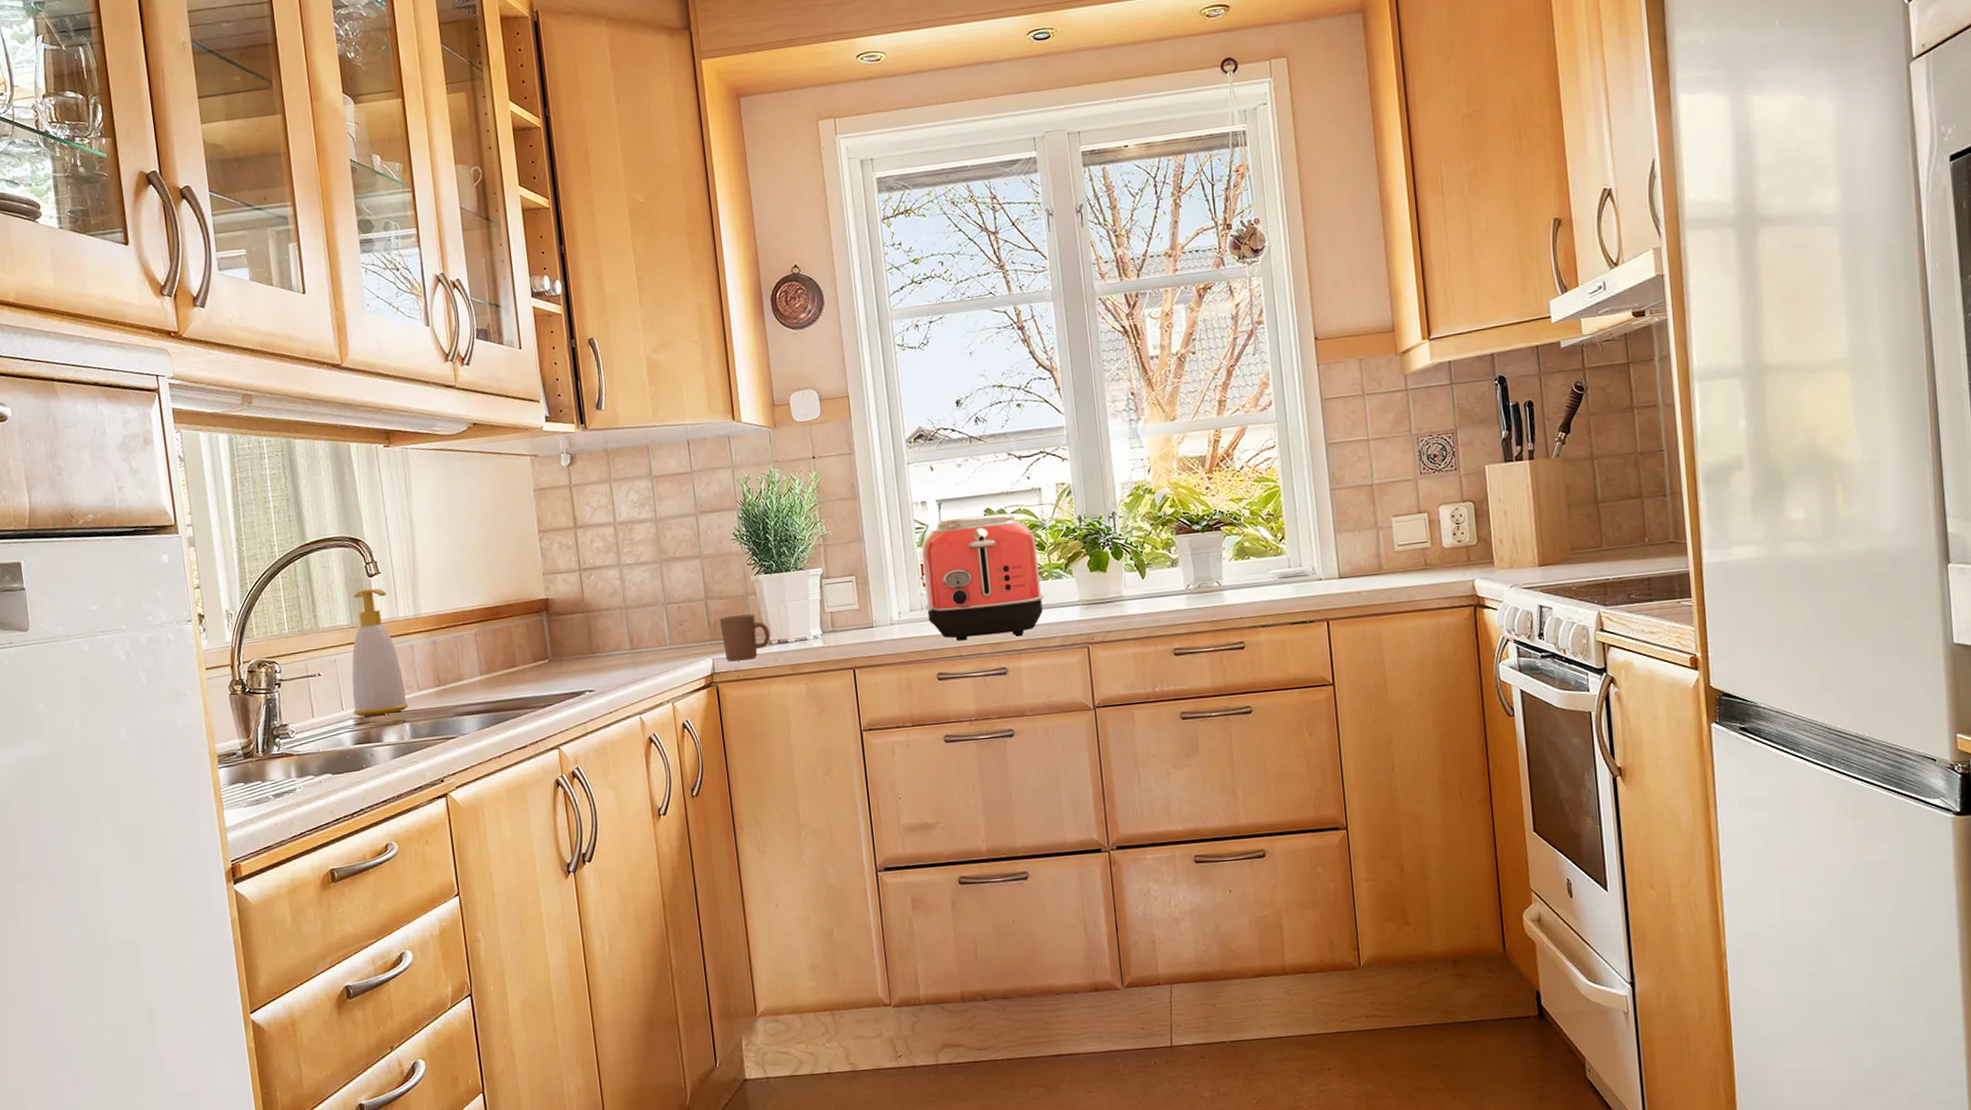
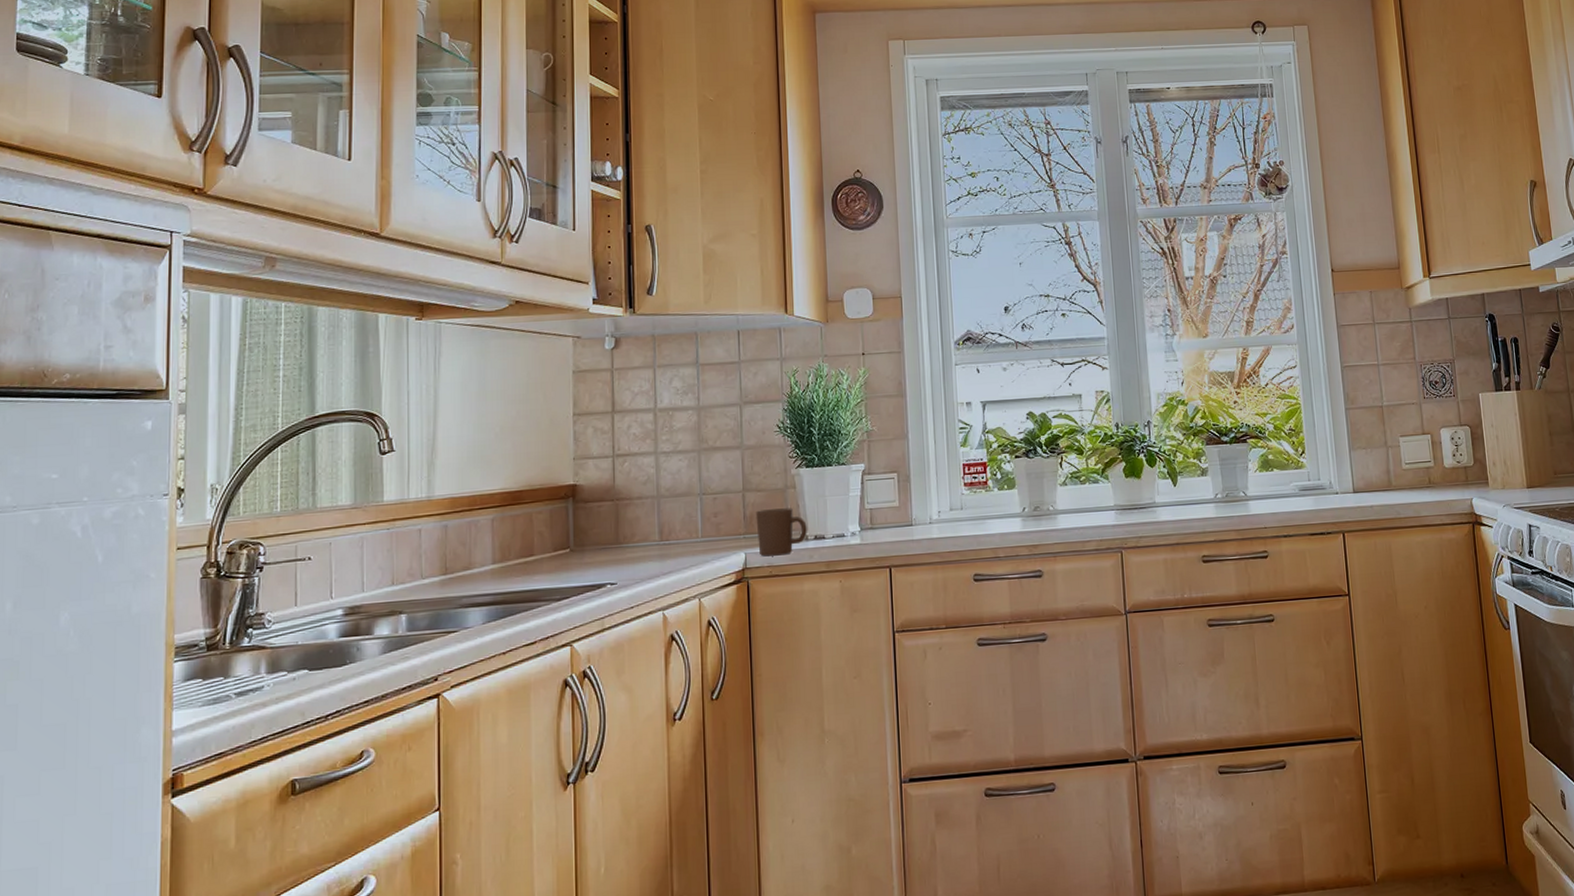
soap bottle: present [351,588,408,717] -> none [343,467,407,606]
toaster: present [921,513,1044,641] -> none [964,417,1081,542]

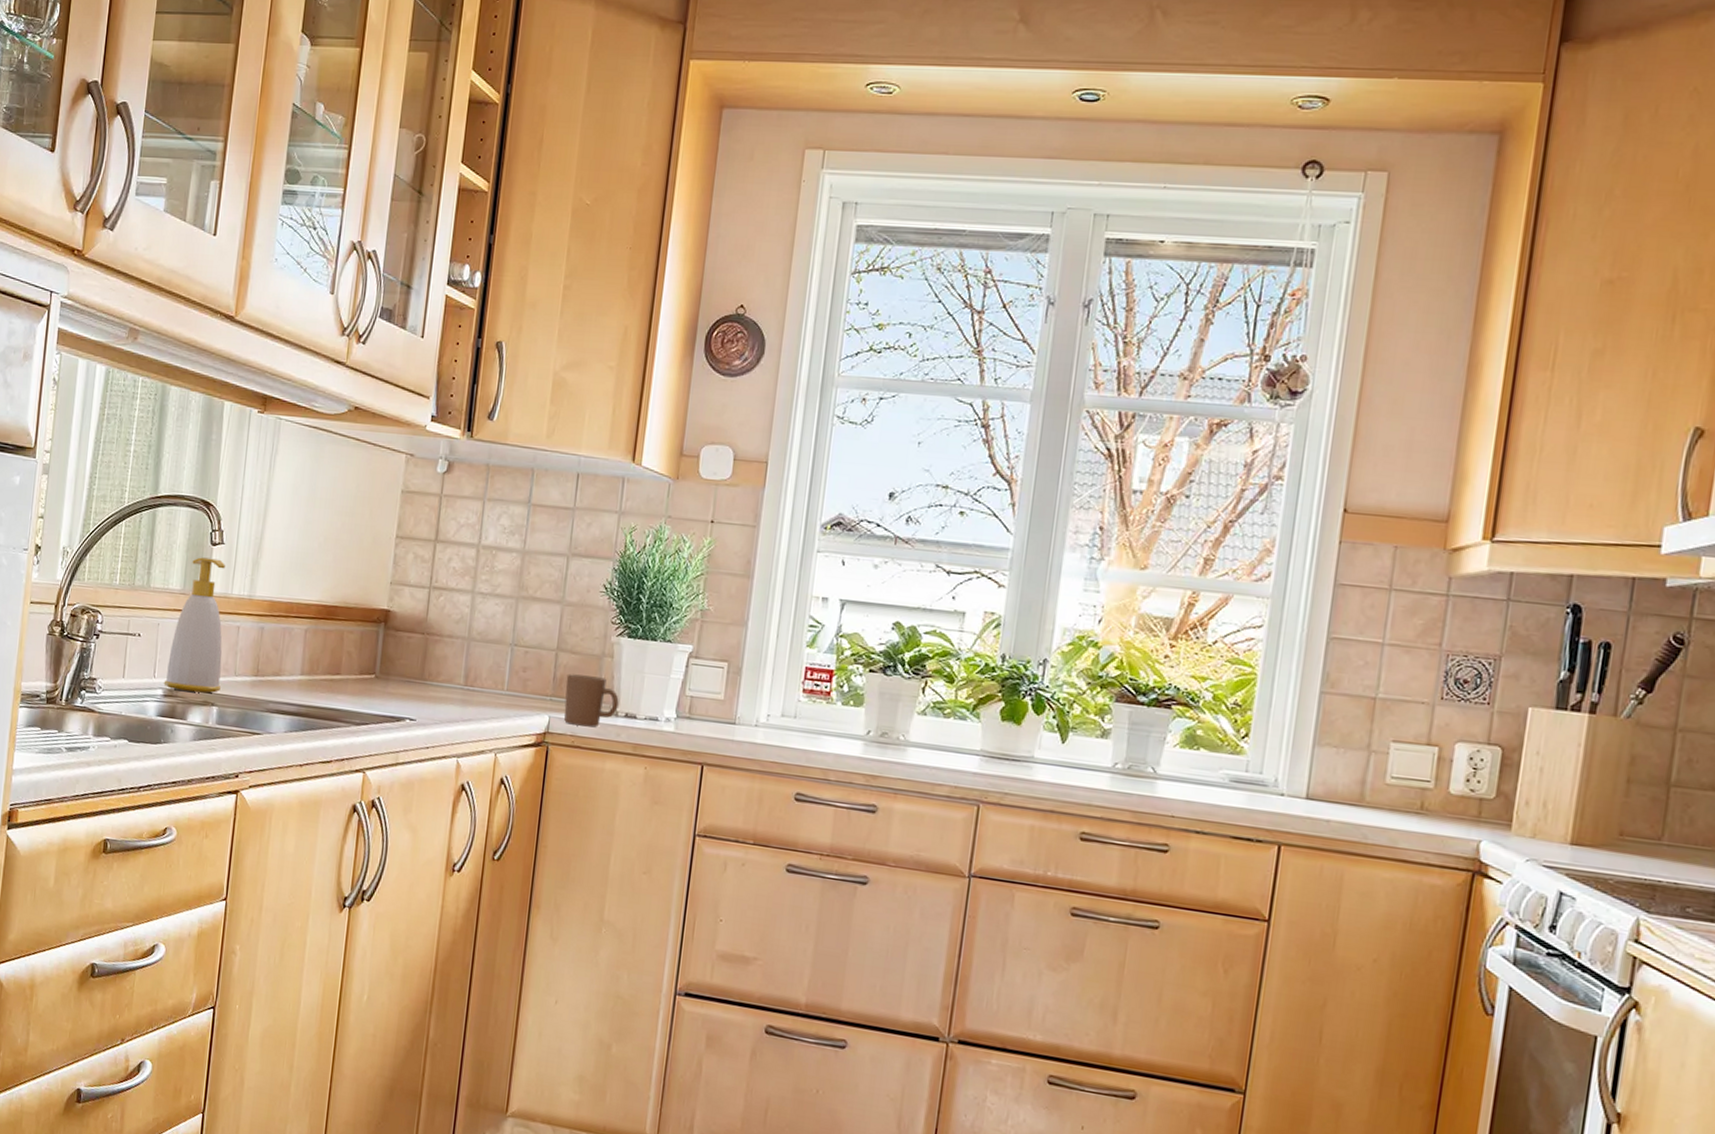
soap bottle: none [343,467,407,606] -> present [163,557,225,693]

